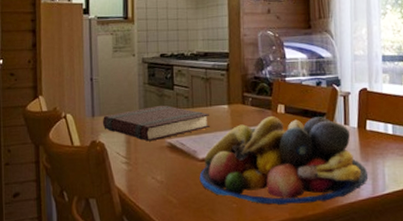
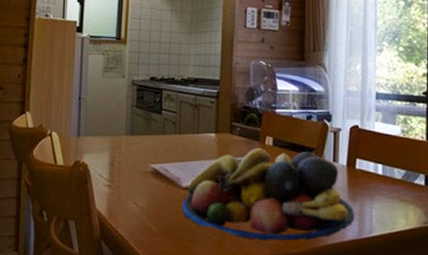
book: present [102,105,210,141] -> none [87,129,196,165]

